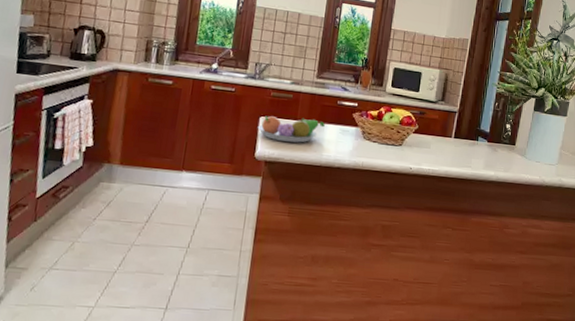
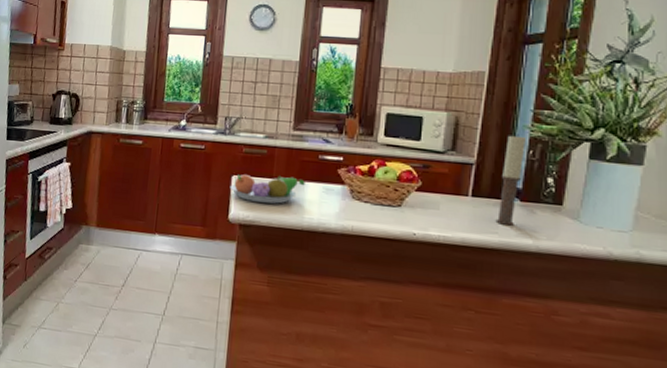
candle: none [470,90,494,161] -> present [495,134,526,226]

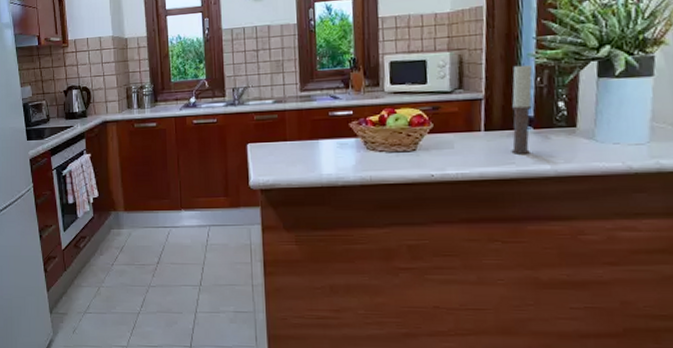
fruit bowl: present [230,174,305,204] -> none [246,137,319,166]

